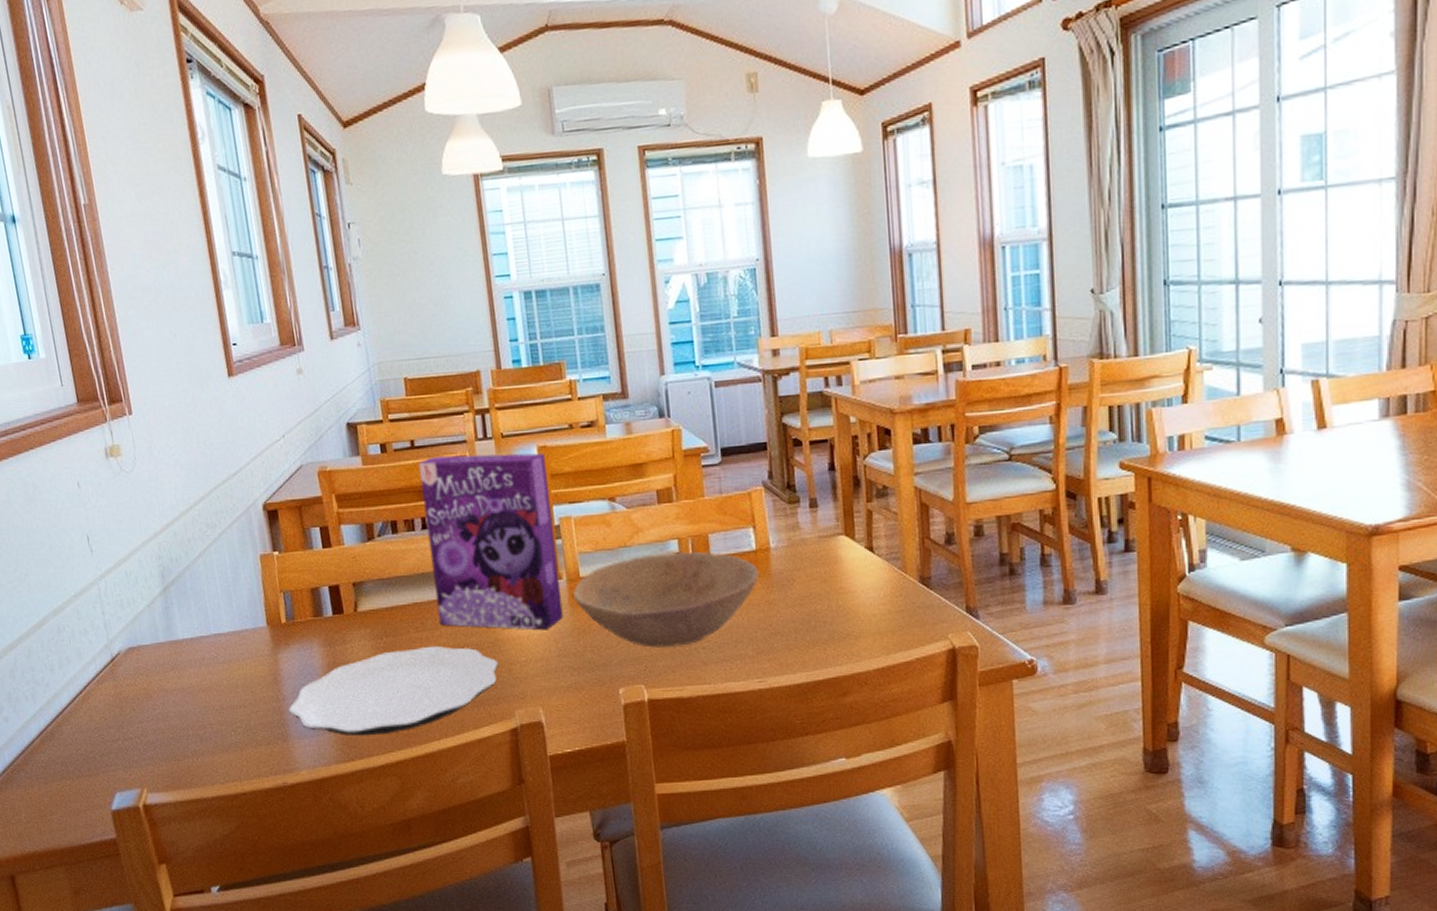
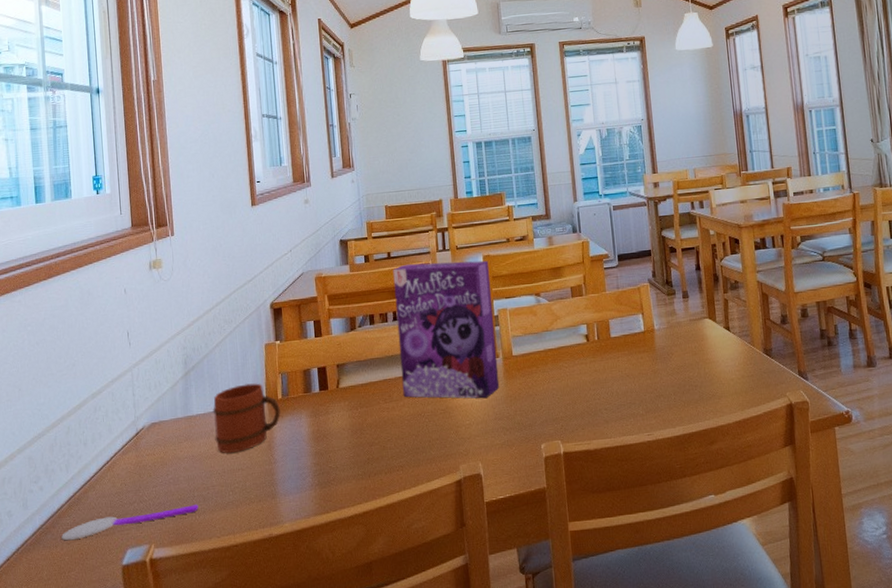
spoon: none [37,745,195,780] -> present [61,504,199,541]
mug: none [201,603,286,686] -> present [213,383,280,453]
plate: present [289,645,498,736] -> none [279,413,448,492]
bowl: present [573,551,760,648] -> none [508,333,647,410]

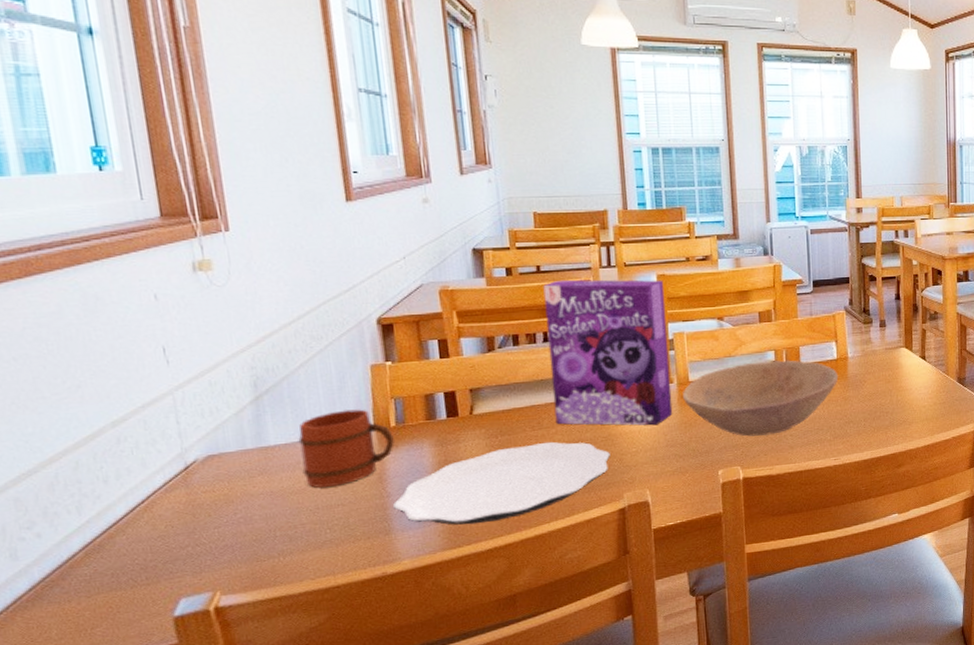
spoon: present [61,504,199,541] -> none [77,545,283,594]
plate: none [279,413,448,492] -> present [393,441,610,525]
bowl: none [508,333,647,410] -> present [683,360,839,437]

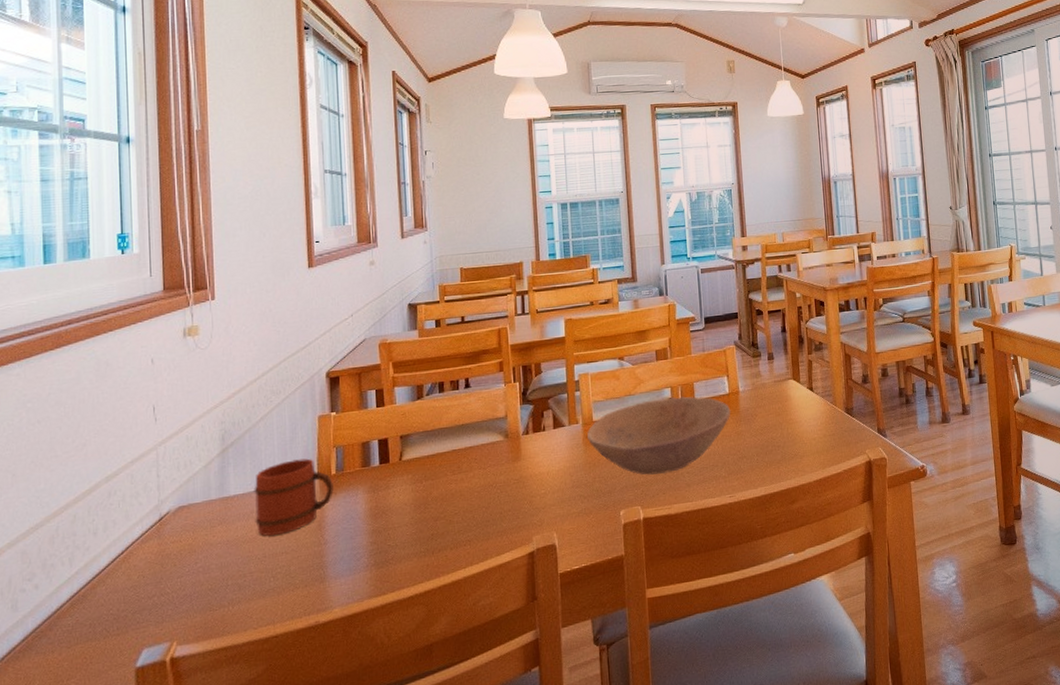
plate: present [393,441,610,525] -> none [329,485,521,572]
cereal box: present [543,279,673,426] -> none [466,324,578,468]

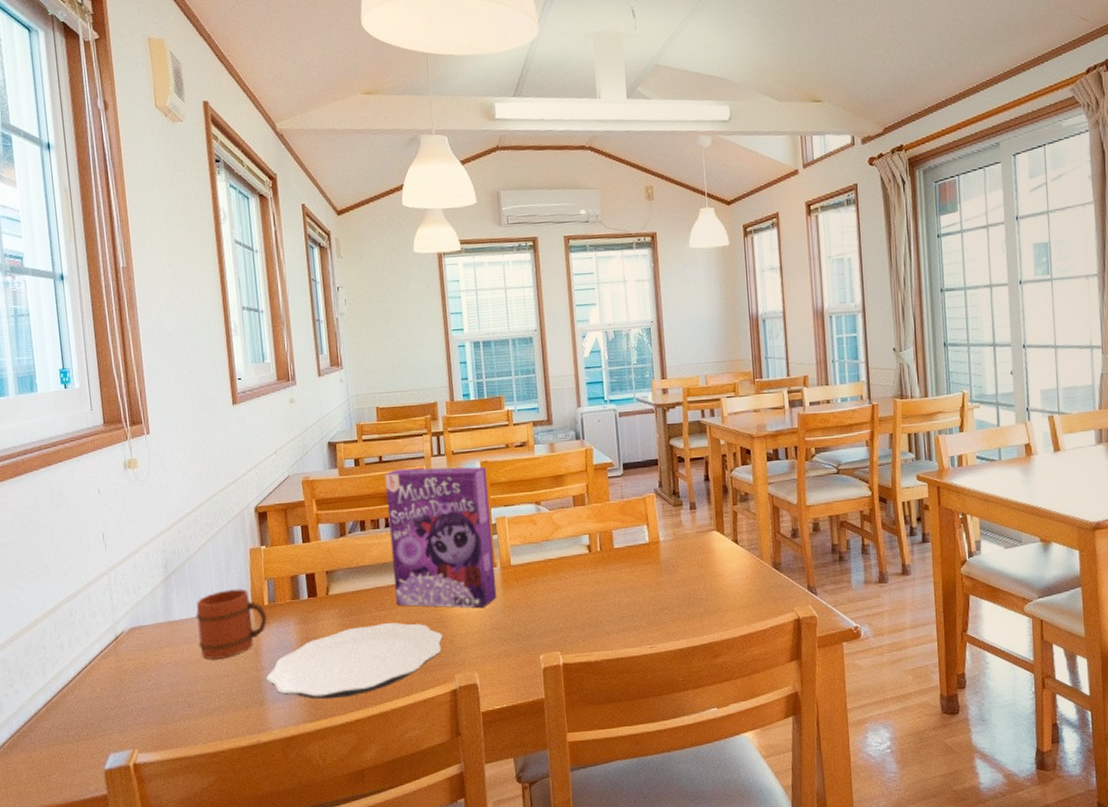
plate: none [329,485,521,572] -> present [266,622,443,700]
cereal box: none [466,324,578,468] -> present [384,466,497,609]
bowl: present [587,396,731,475] -> none [506,544,651,622]

